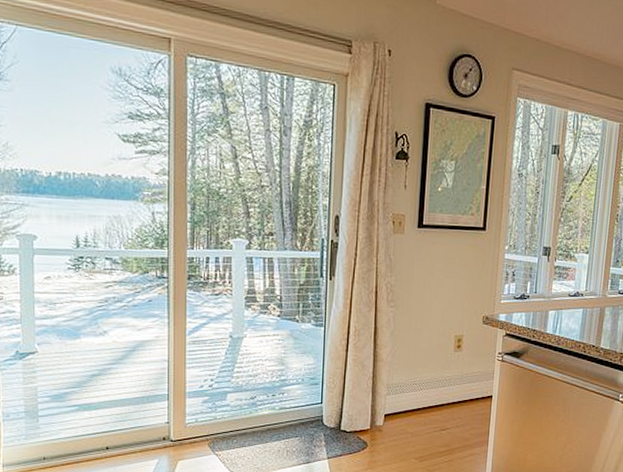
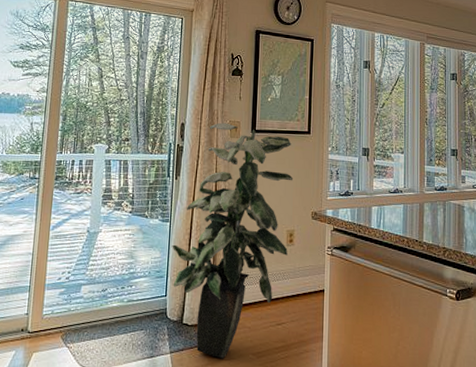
indoor plant: none [327,215,464,463] -> present [172,122,294,359]

